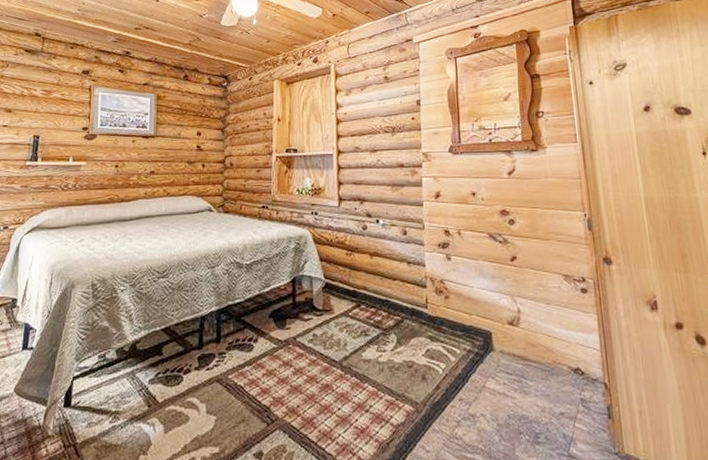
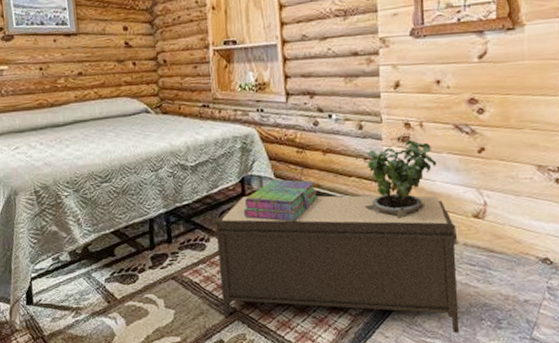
bench: none [263,296,500,448] -> present [214,195,460,333]
stack of books: none [293,281,365,323] -> present [243,179,319,222]
potted plant: none [407,244,473,323] -> present [365,138,436,218]

